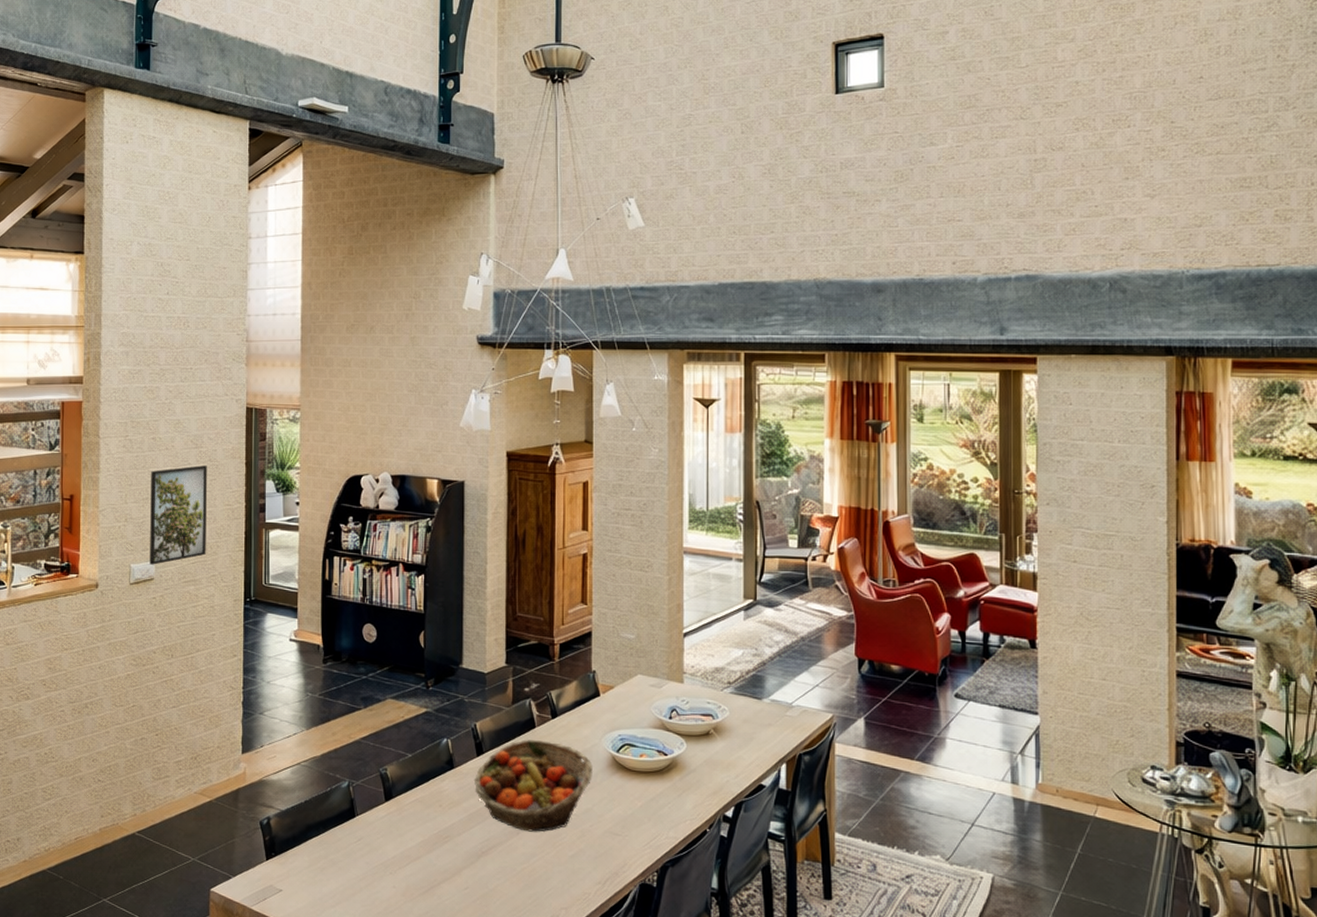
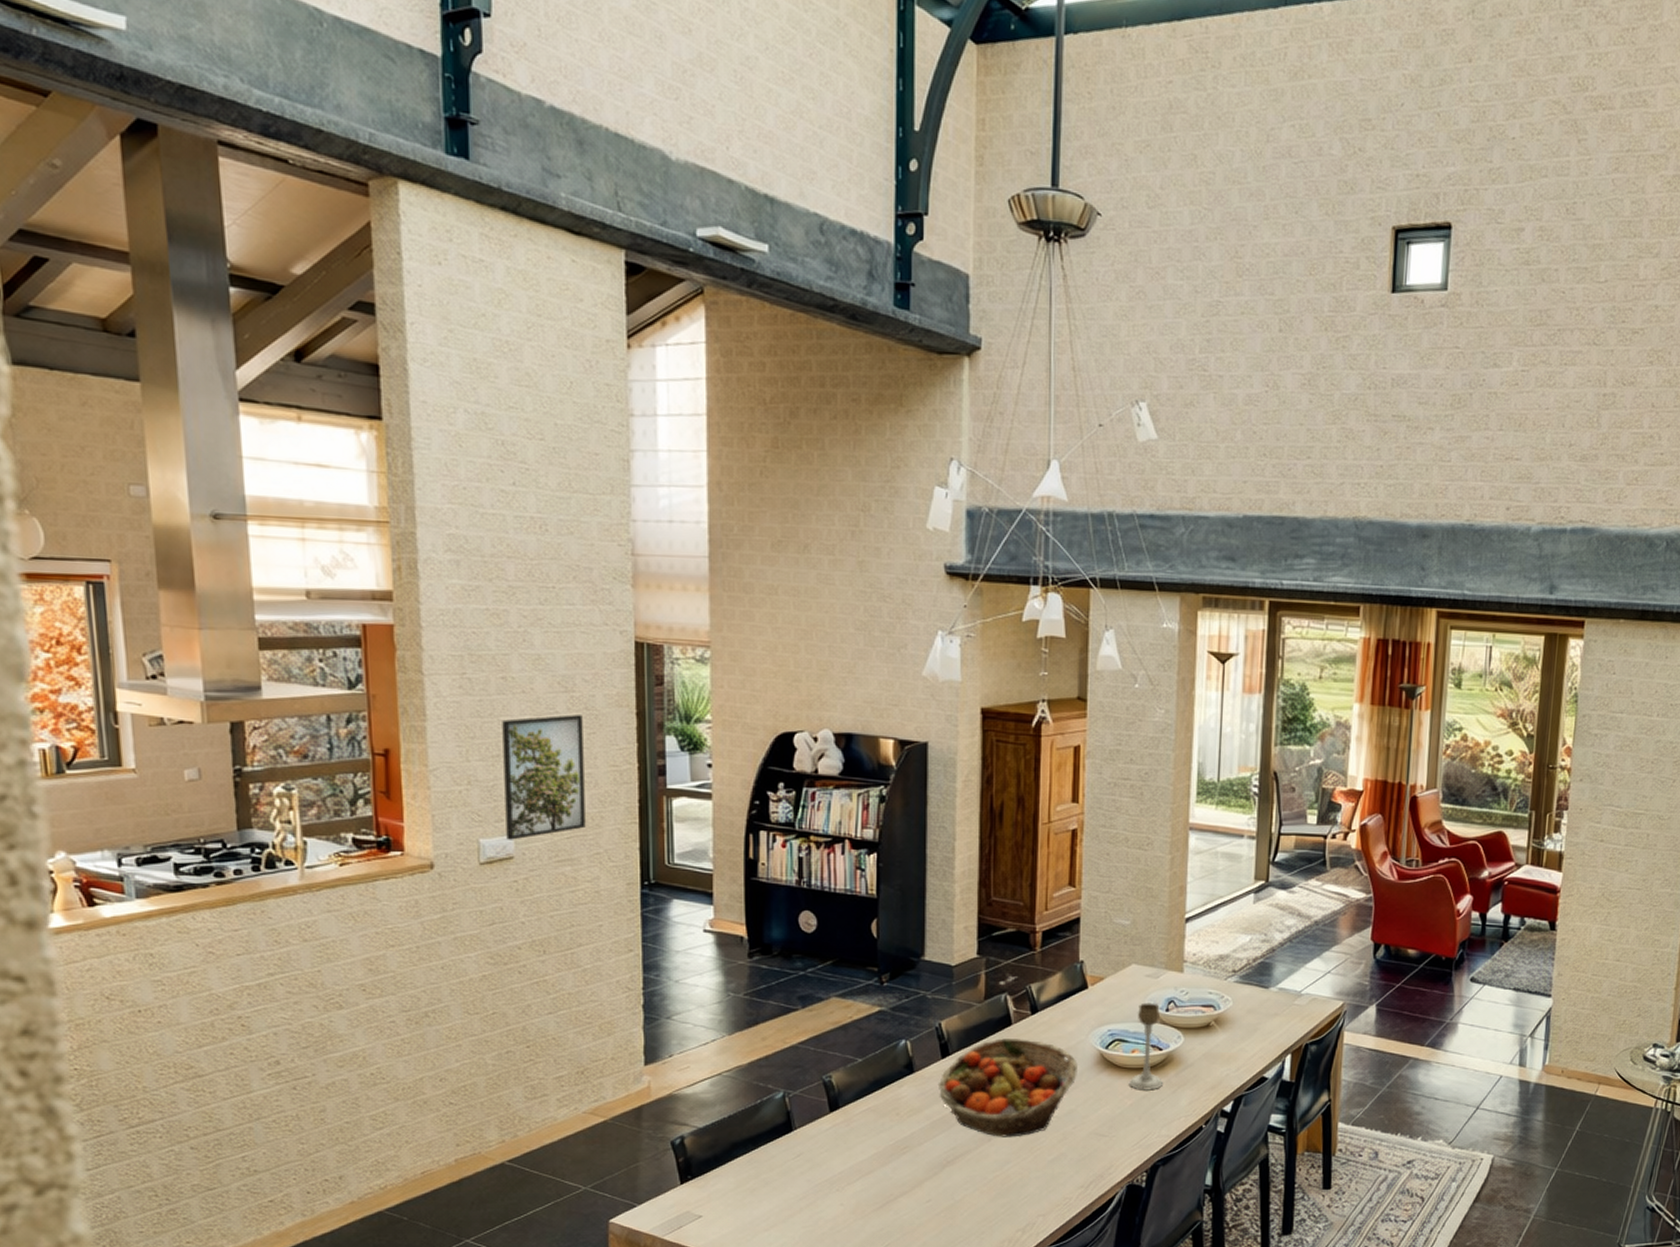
candle holder: none [638,710,670,794] -> present [1128,1002,1164,1091]

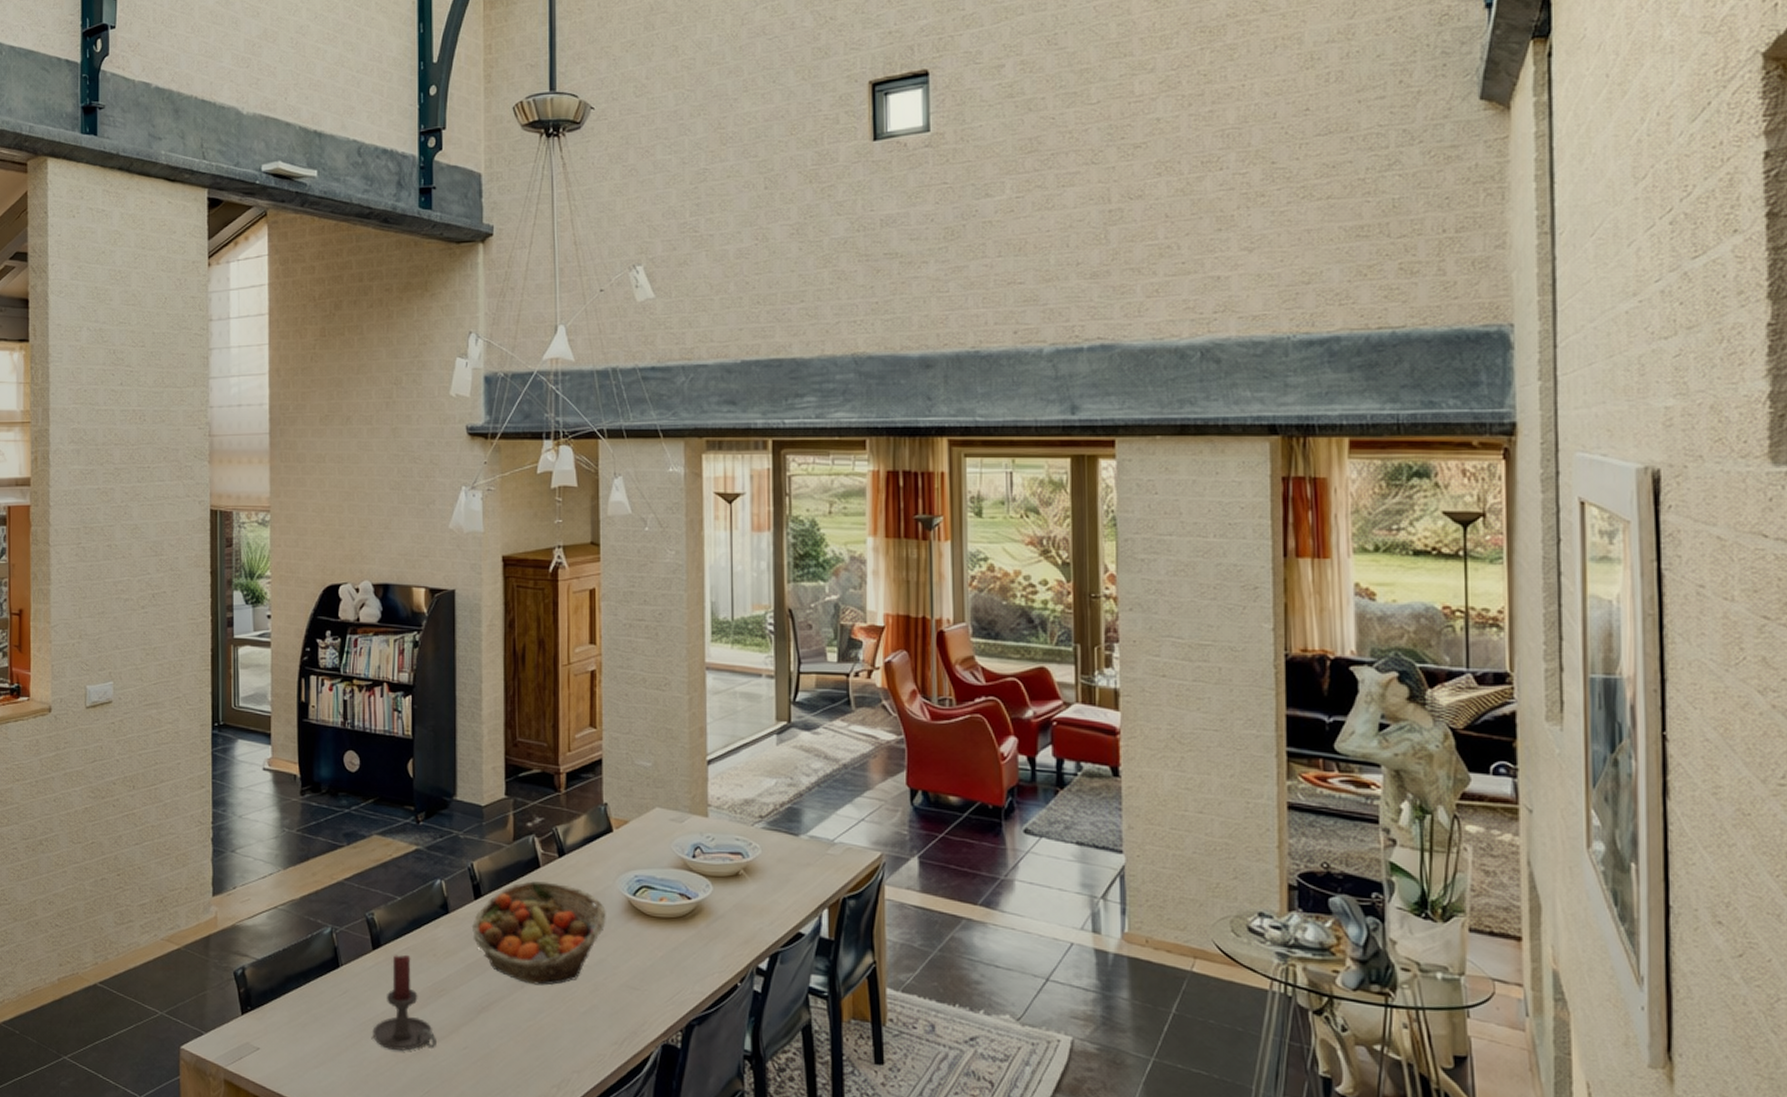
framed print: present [502,714,586,840] -> none [107,575,169,686]
candle holder: none [829,1115,898,1208] -> present [372,954,436,1051]
candle holder: present [1128,1002,1164,1091] -> none [658,848,694,942]

